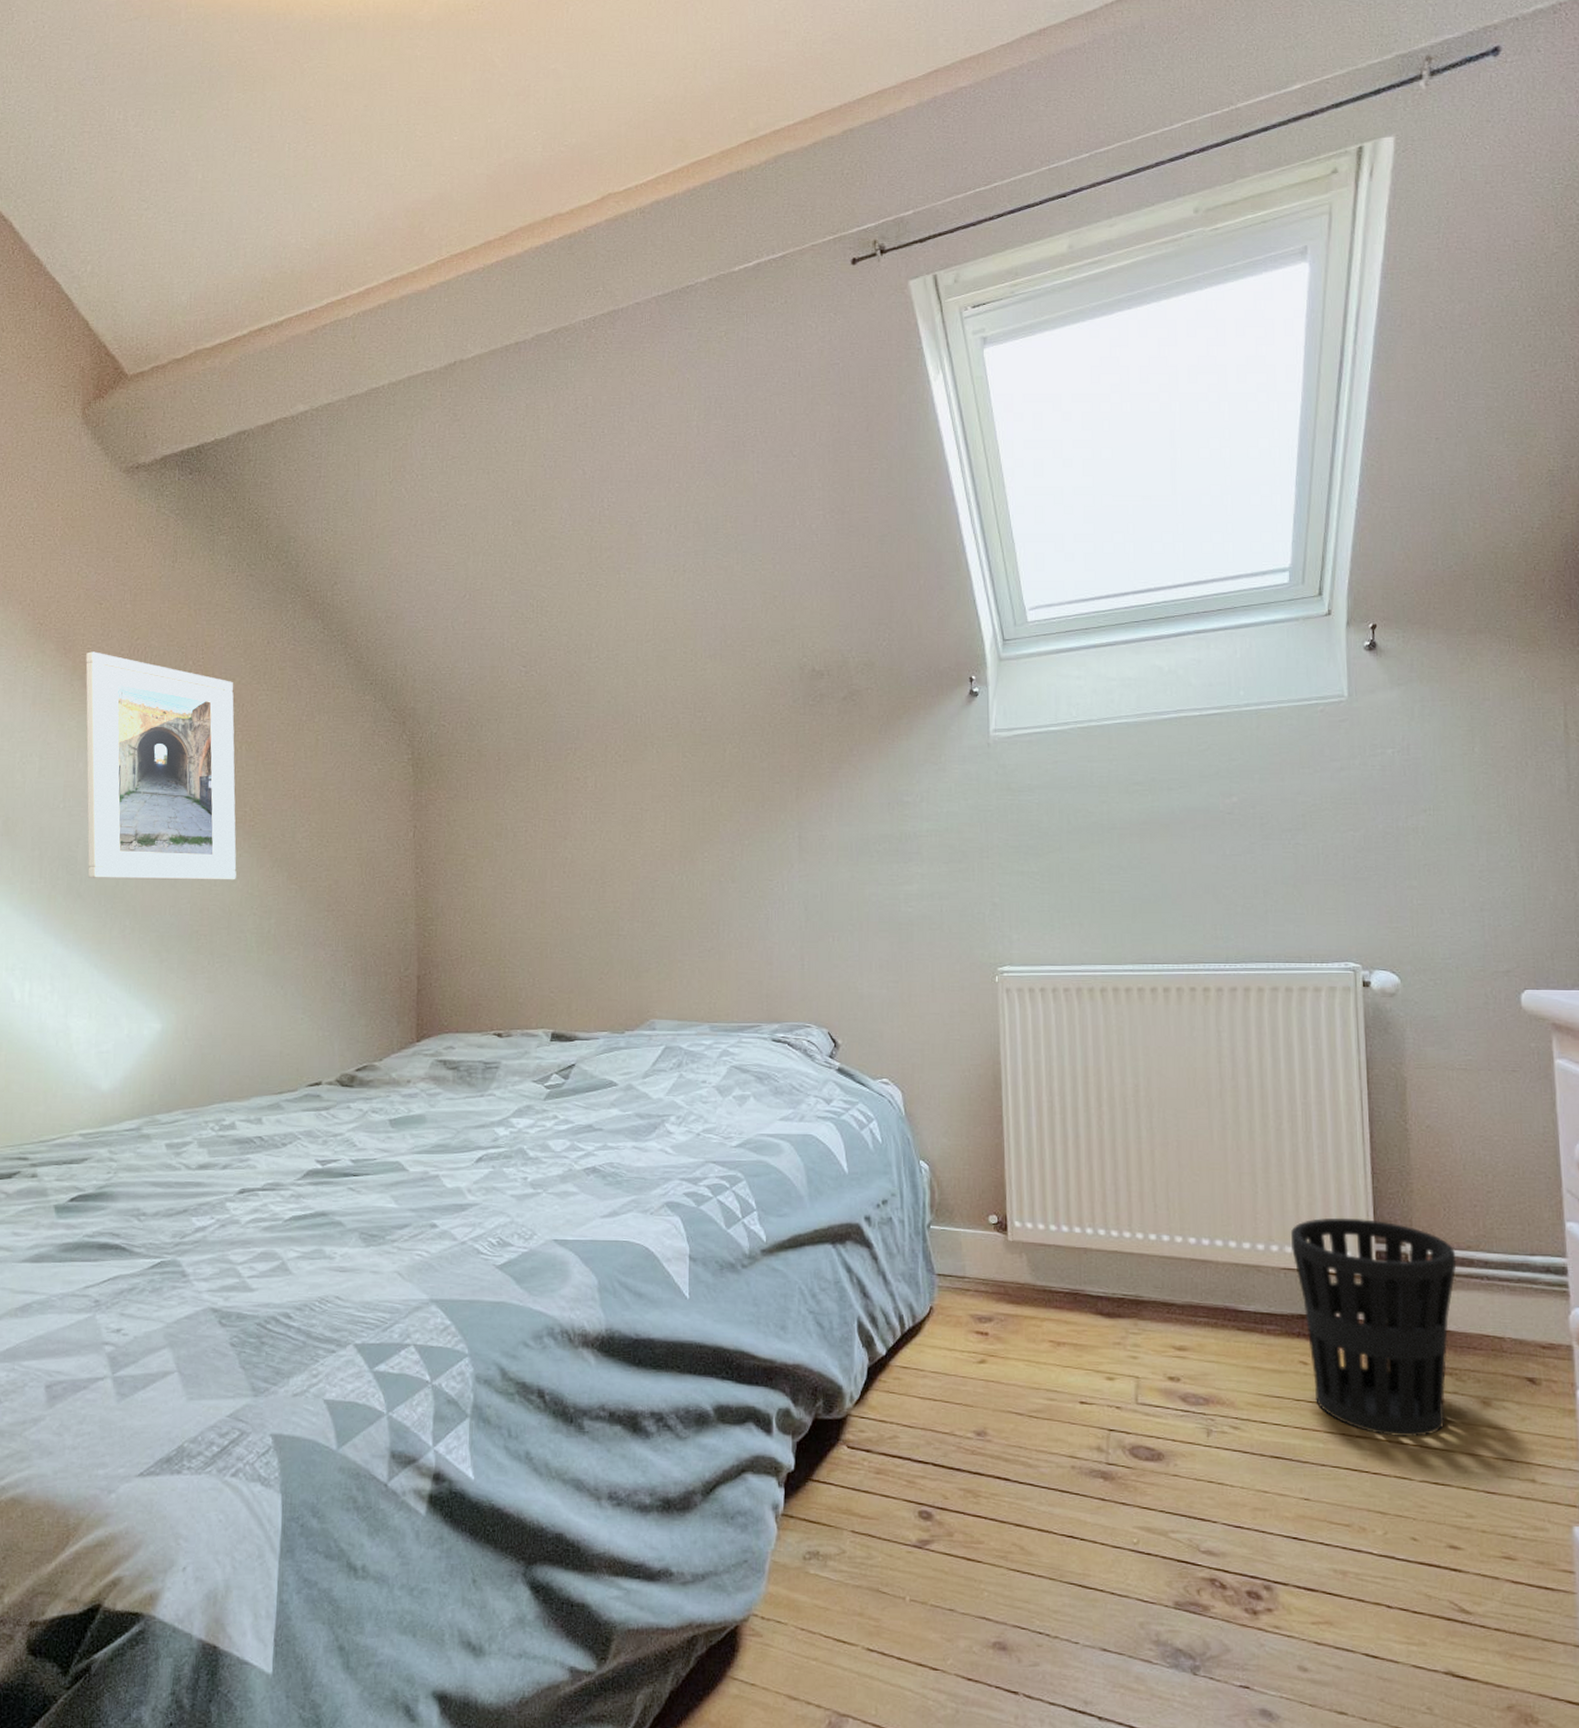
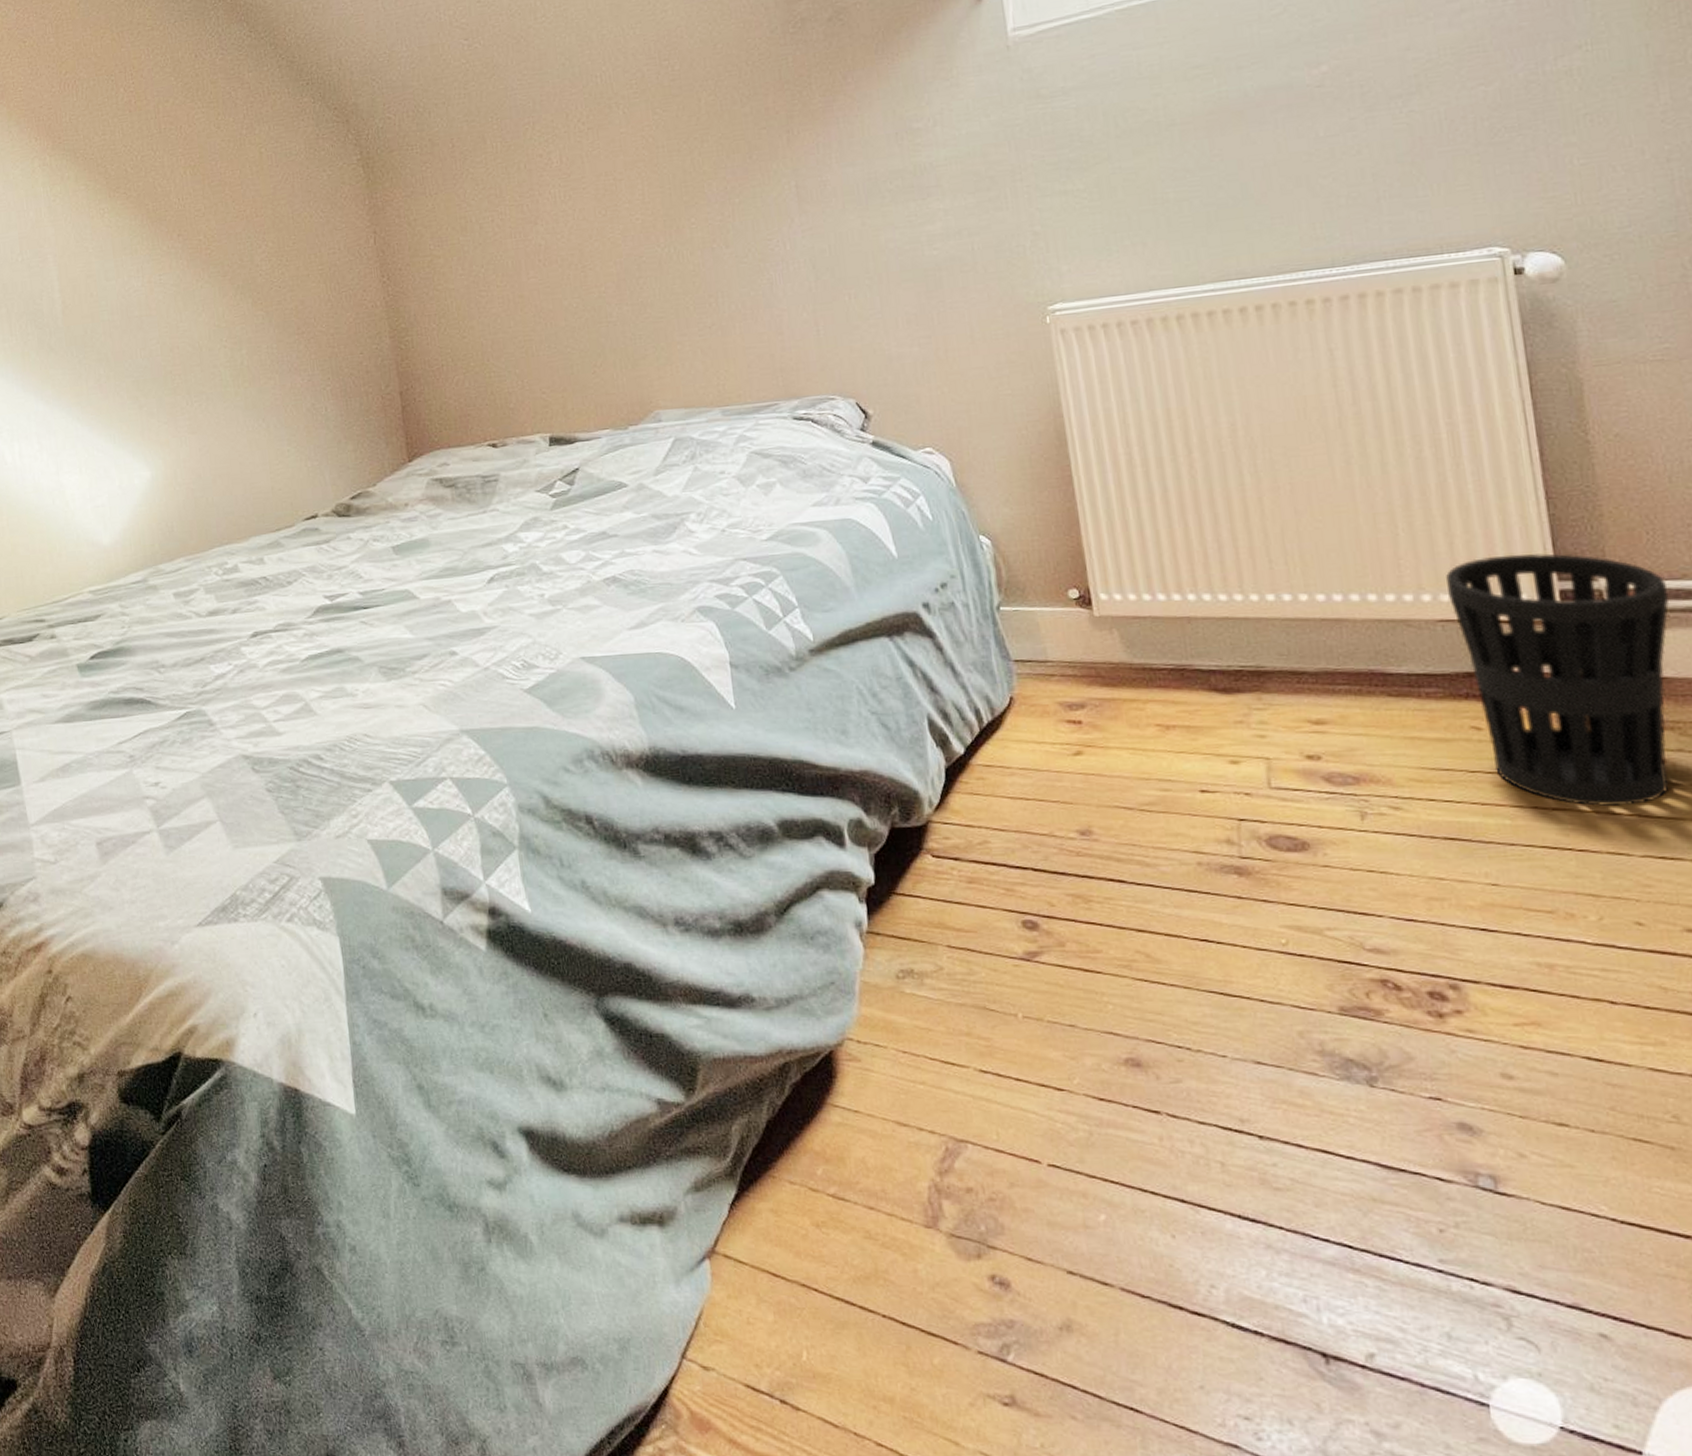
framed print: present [85,651,237,880] -> none [19,93,201,330]

